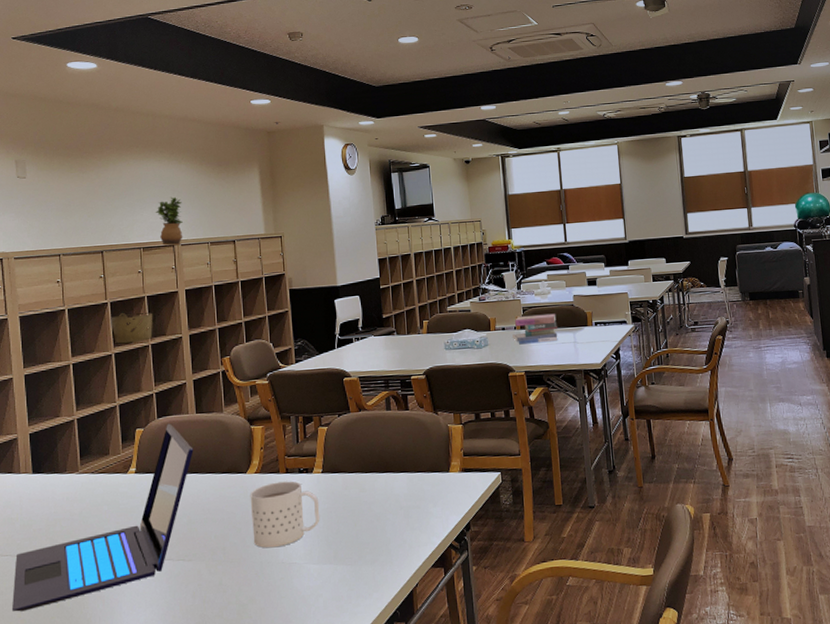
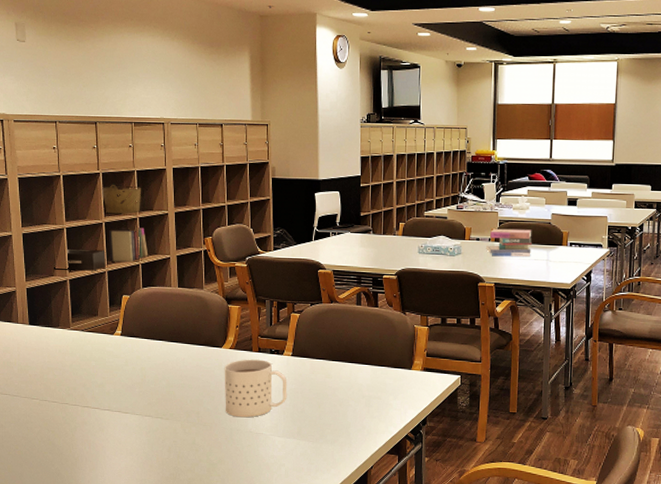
laptop: present [12,423,194,612] -> none [11,294,175,444]
box: none [59,382,117,411] -> present [53,249,106,271]
books: none [119,354,163,394] -> present [109,227,149,262]
potted plant: present [156,196,184,246] -> none [148,74,174,124]

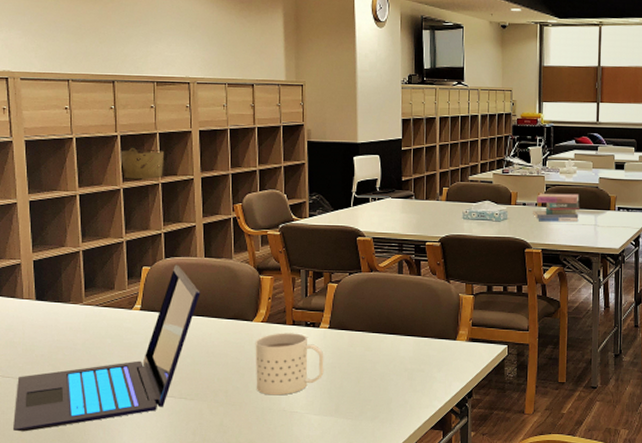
laptop: none [11,294,175,444] -> present [13,264,200,432]
box: present [53,249,106,271] -> none [64,217,124,241]
books: present [109,227,149,262] -> none [128,194,172,231]

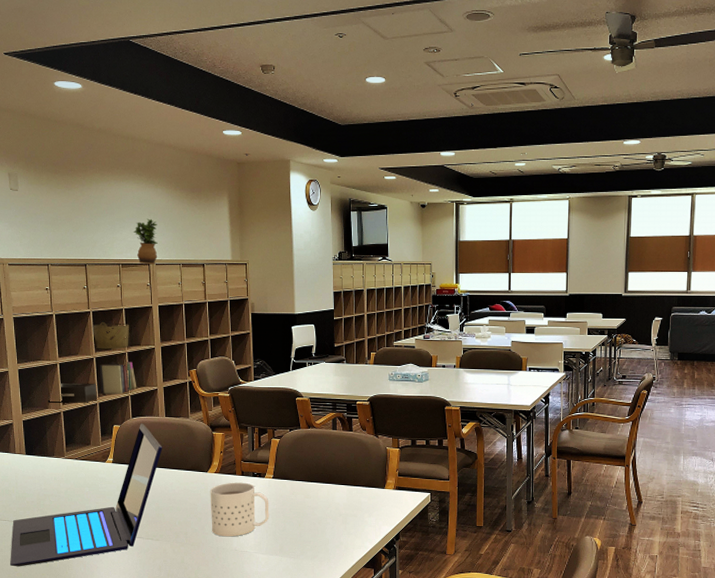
box: none [64,217,124,241] -> present [48,383,97,404]
books: none [128,194,172,231] -> present [100,362,137,394]
potted plant: none [172,30,201,84] -> present [134,218,159,265]
books: present [533,193,580,223] -> none [452,356,495,382]

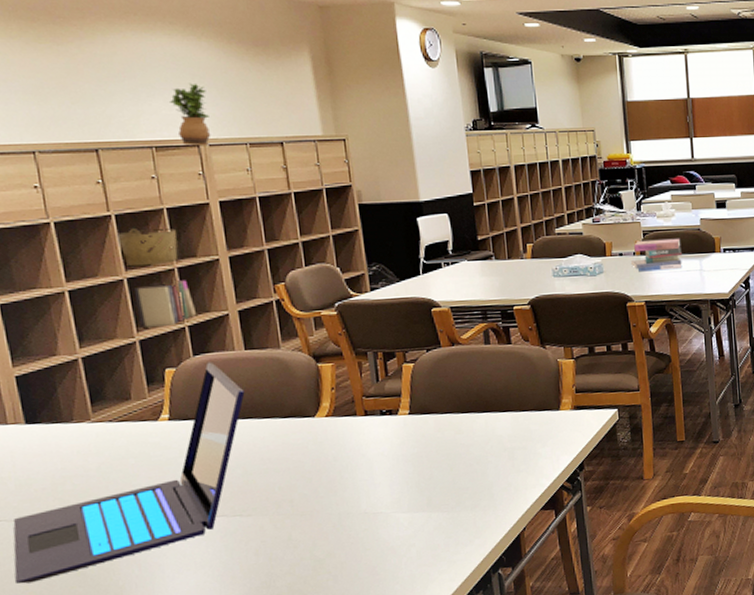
box: present [48,383,97,404] -> none [54,313,136,349]
mug: present [210,482,269,537] -> none [320,424,409,499]
books: none [452,356,495,382] -> present [631,238,683,272]

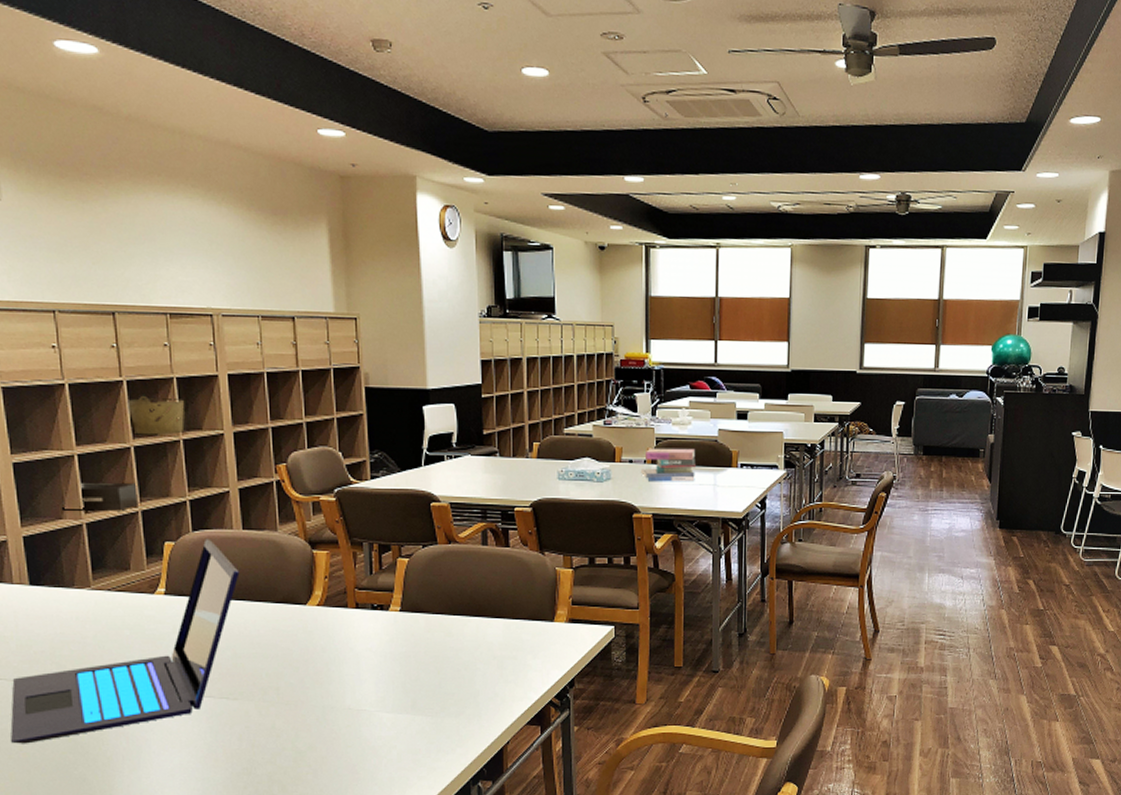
box: none [54,313,136,349] -> present [61,482,138,512]
books: present [134,280,197,327] -> none [141,453,199,498]
potted plant: present [170,83,211,146] -> none [187,249,225,316]

